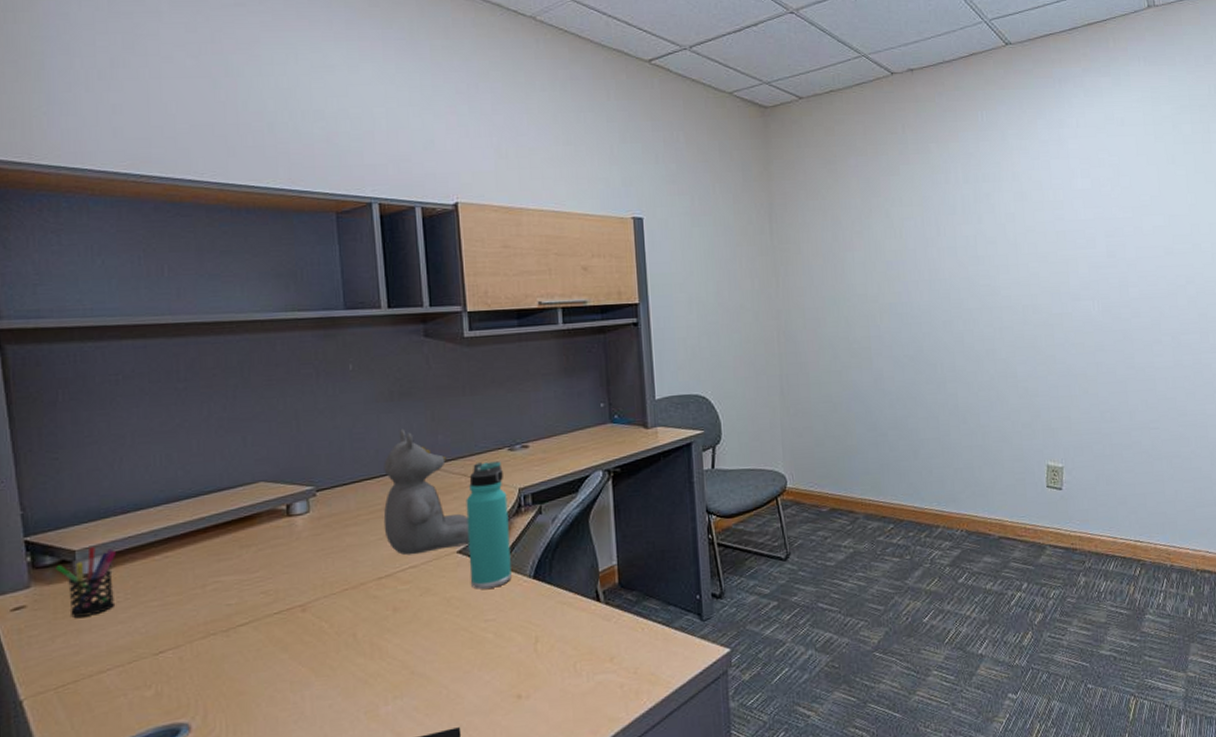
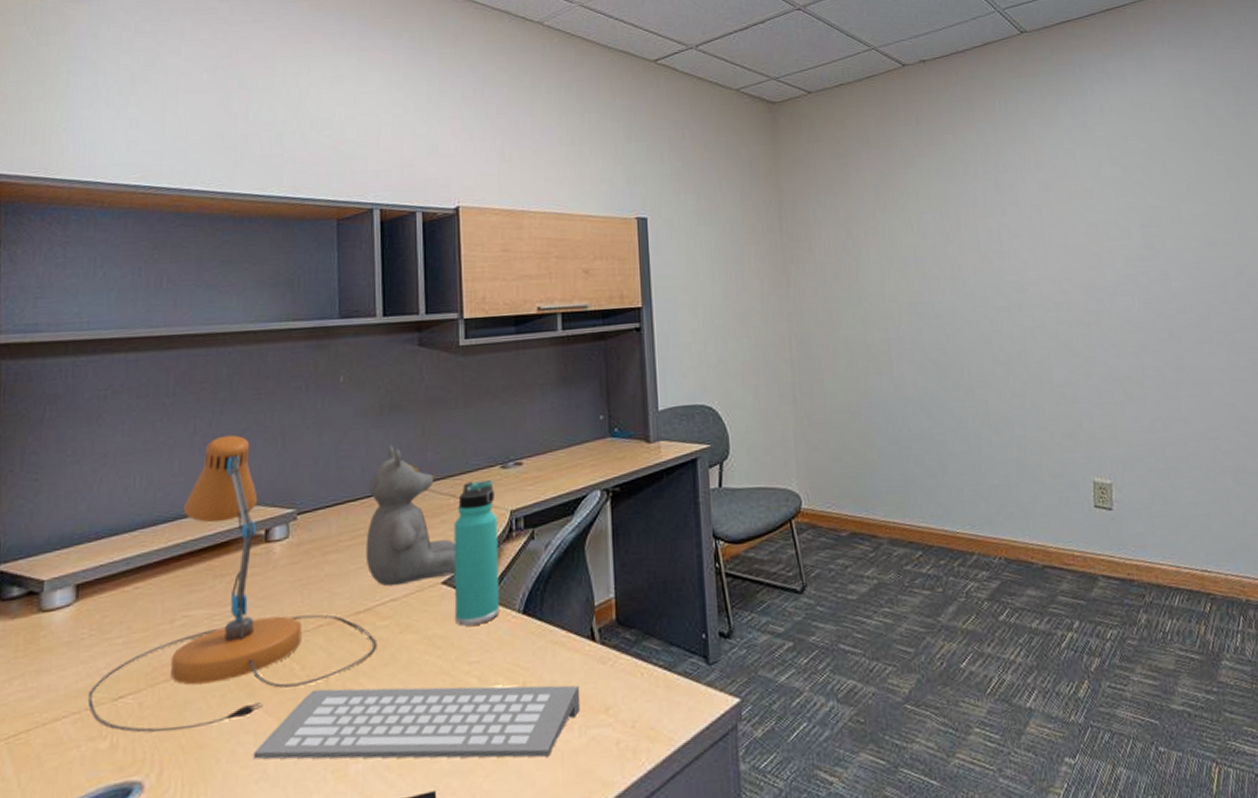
pen holder: present [54,547,117,618] -> none [21,576,87,657]
desk lamp: none [129,418,400,683] -> present [87,435,378,733]
computer keyboard: none [290,638,588,704] -> present [253,685,581,760]

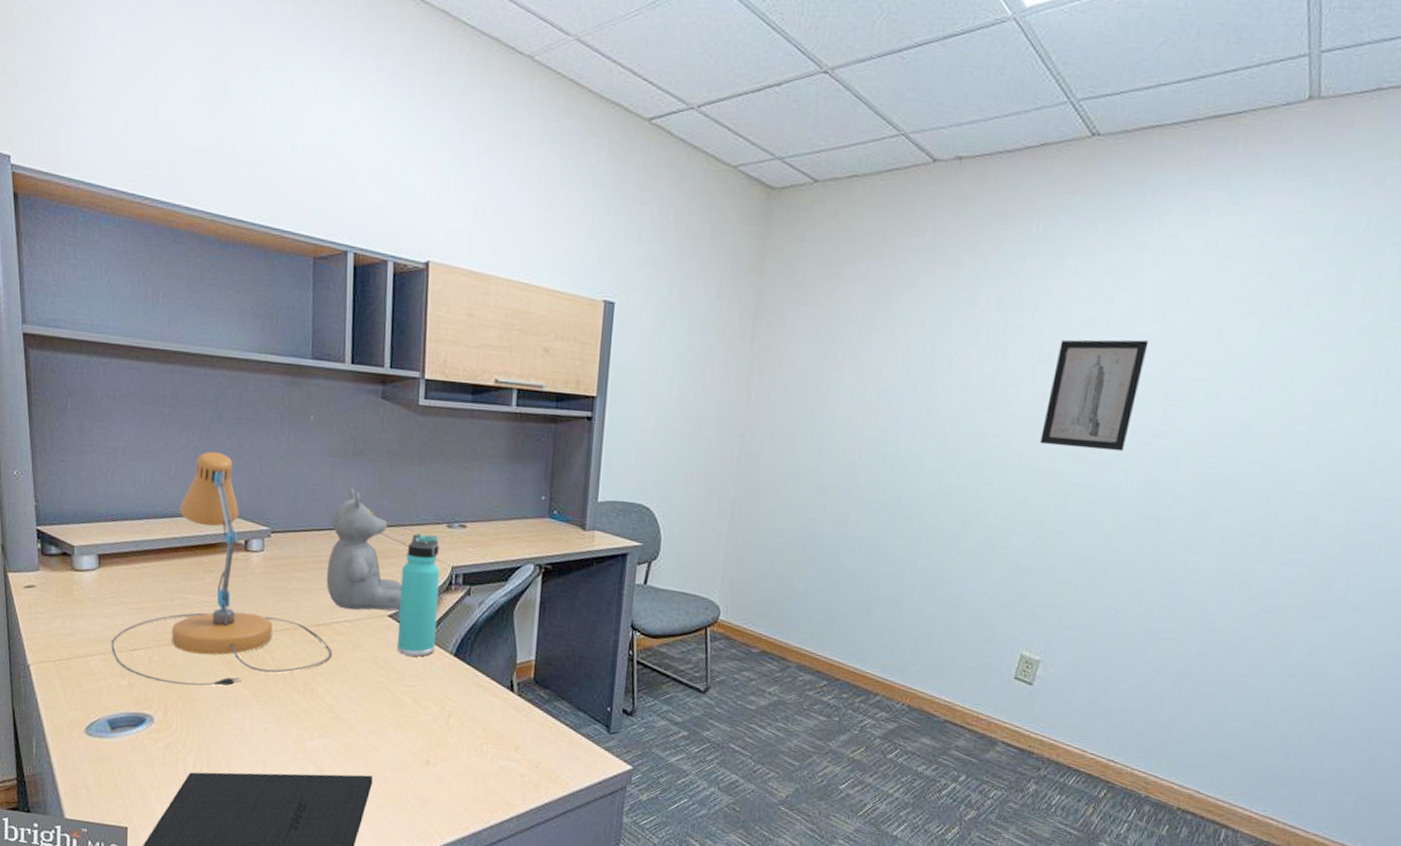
computer keyboard: present [253,685,581,760] -> none [234,678,496,772]
wall art: none [1044,182,1123,282] -> present [1040,339,1149,452]

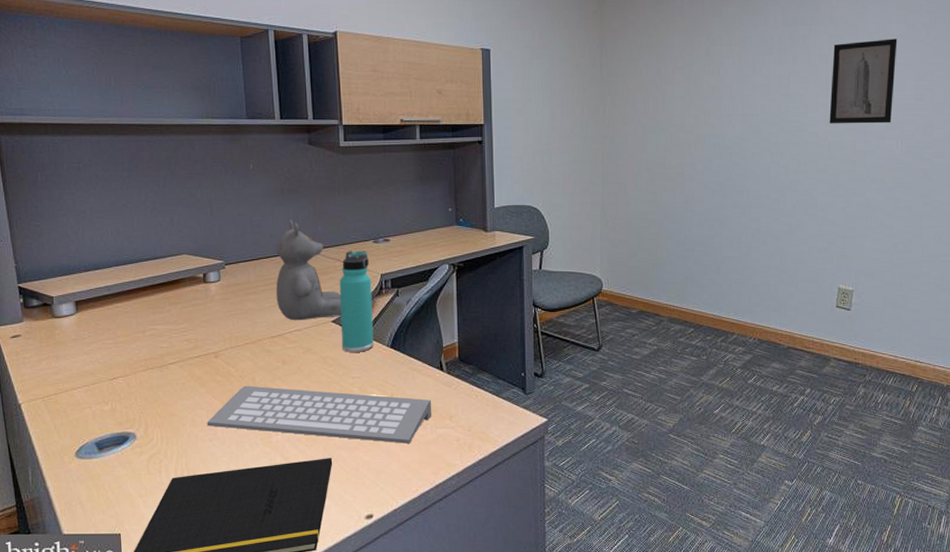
desk lamp: present [111,451,333,686] -> none [92,203,288,404]
computer keyboard: none [234,678,496,772] -> present [207,385,432,444]

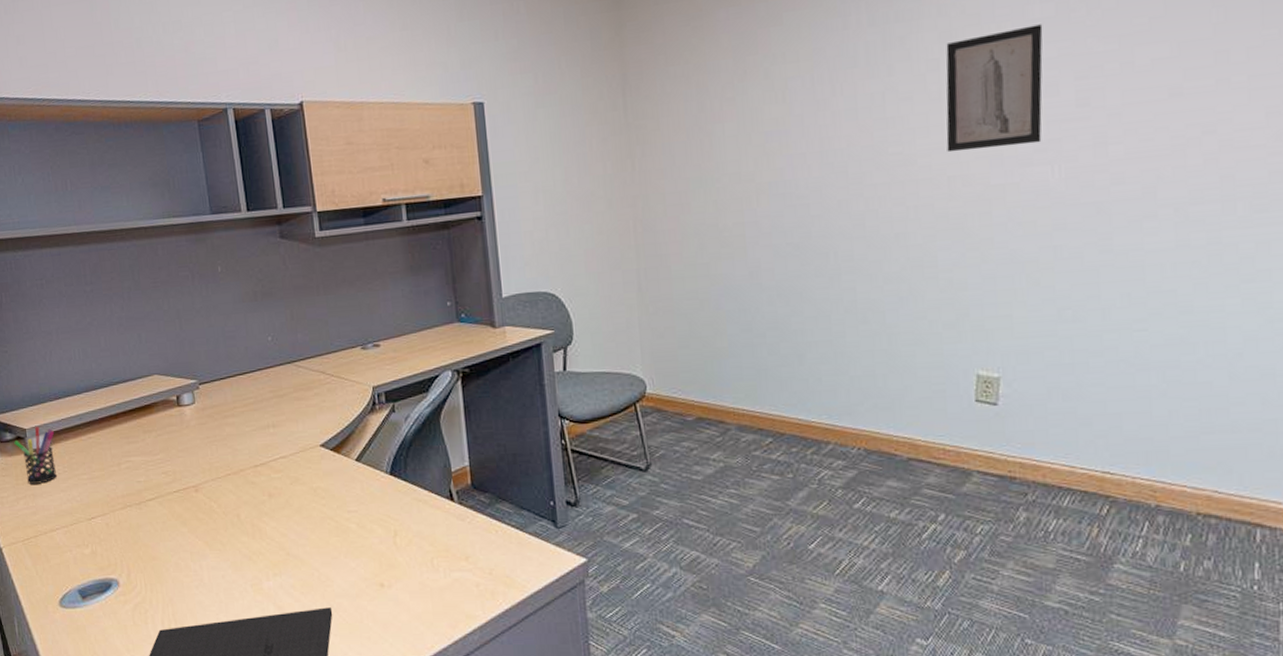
pen holder: none [39,295,82,347] -> present [13,427,58,484]
computer keyboard: present [207,385,432,444] -> none [191,523,445,590]
teddy bear: present [275,219,341,321] -> none [252,327,331,446]
thermos bottle: present [339,251,374,352] -> none [325,359,370,482]

